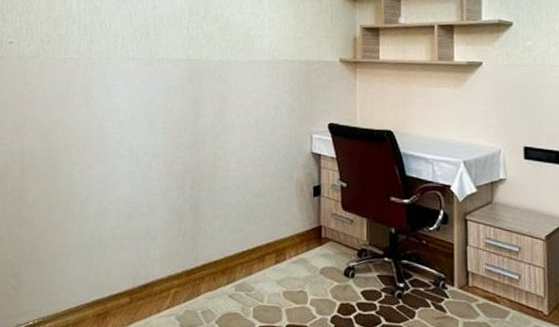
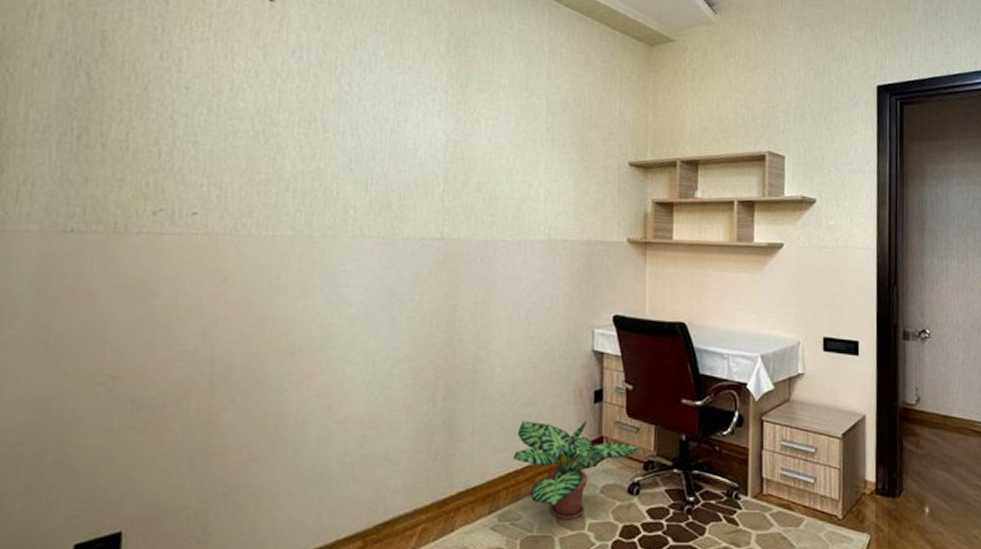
potted plant: none [246,208,355,295] -> present [512,420,641,520]

